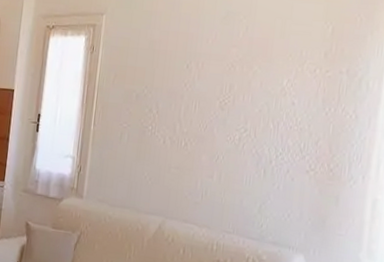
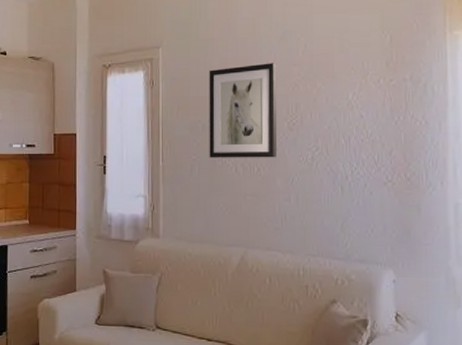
wall art: none [139,41,216,135] -> present [209,63,277,158]

